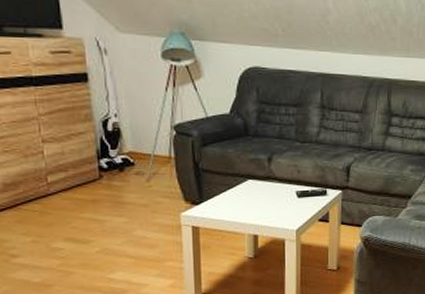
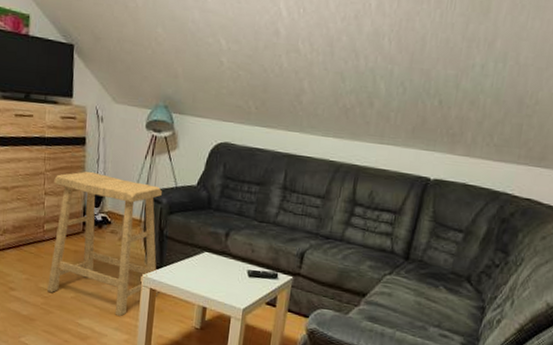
stool: none [52,110,201,262] -> present [47,171,162,317]

